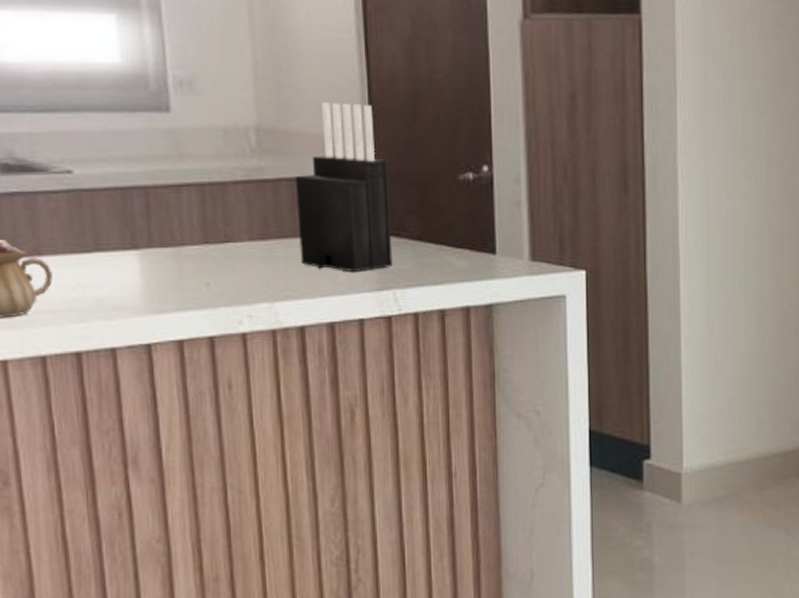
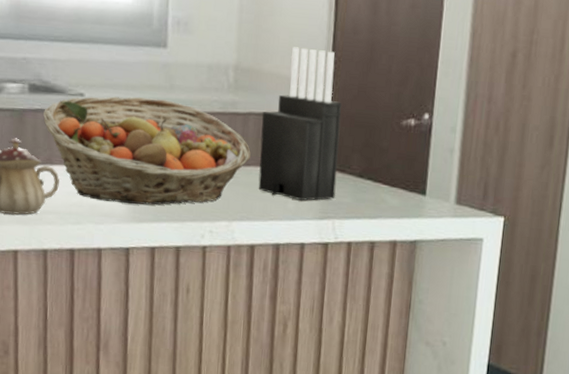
fruit basket: none [21,170,287,294] -> present [42,96,251,205]

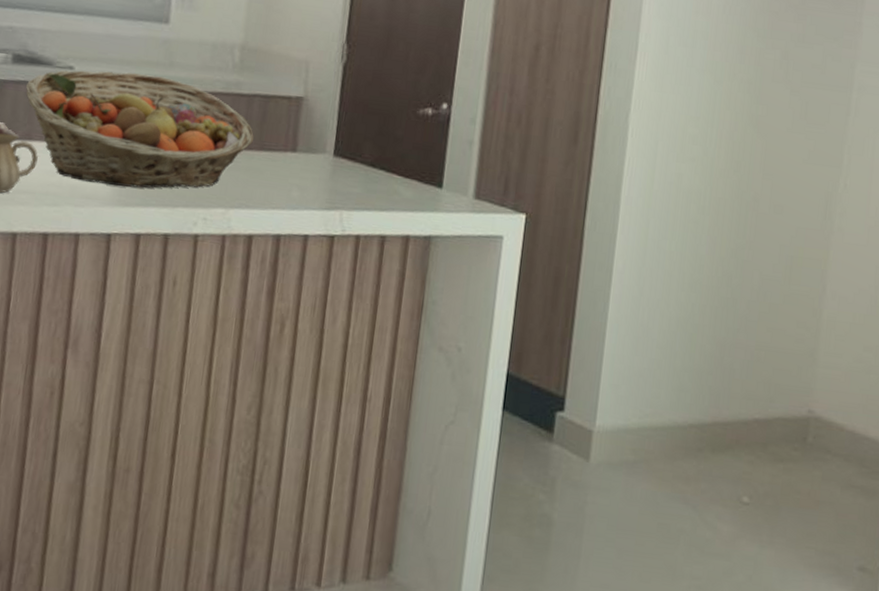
knife block: present [258,47,341,201] -> none [259,29,354,190]

